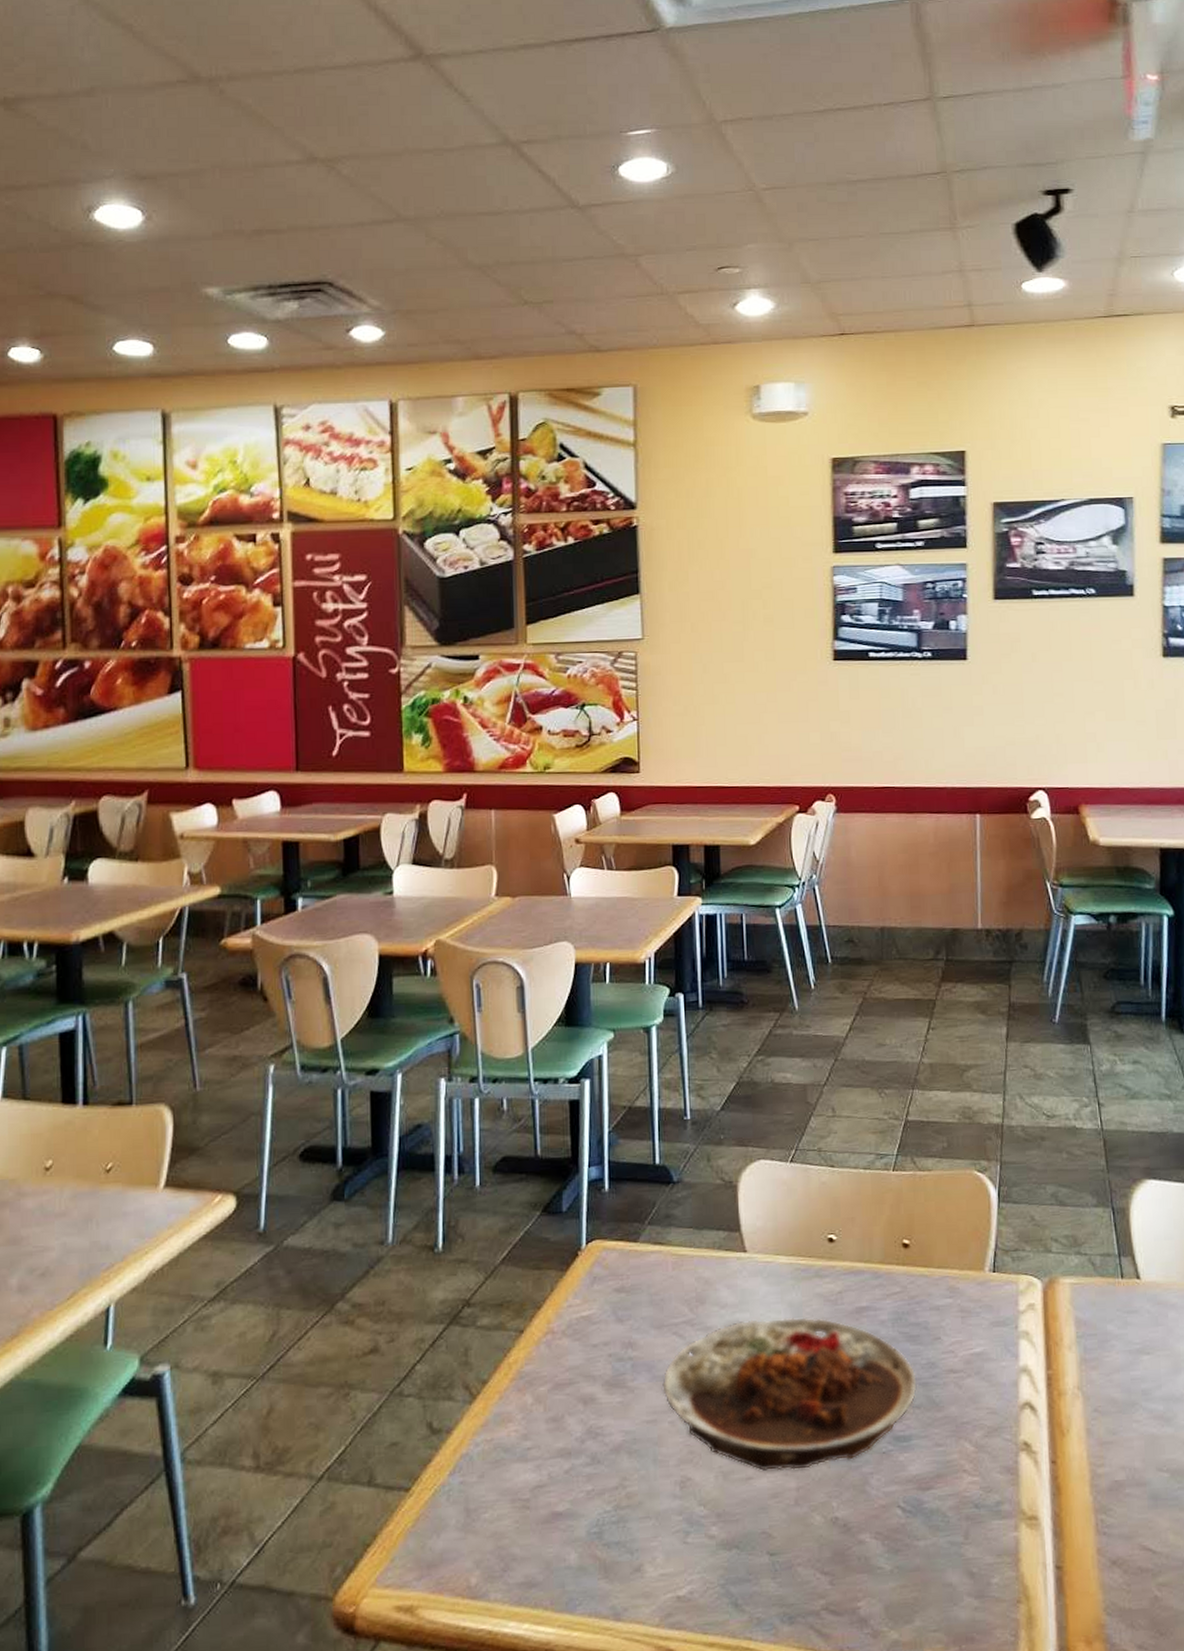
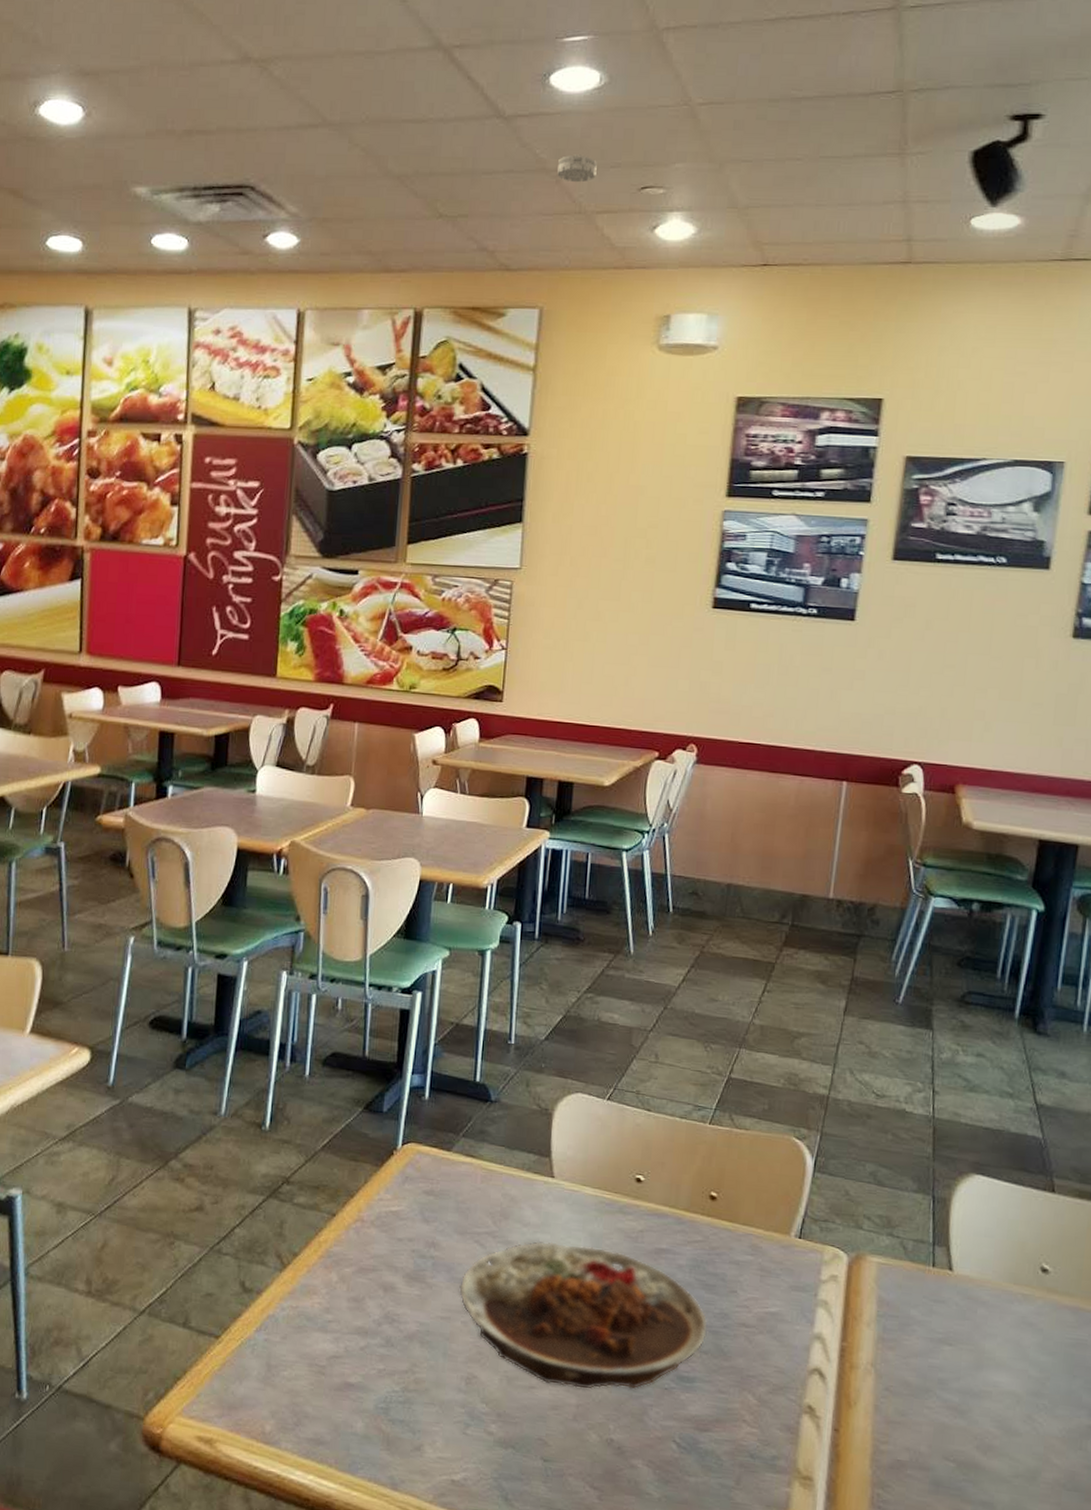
smoke detector: none [636,239,674,266] -> present [557,154,597,183]

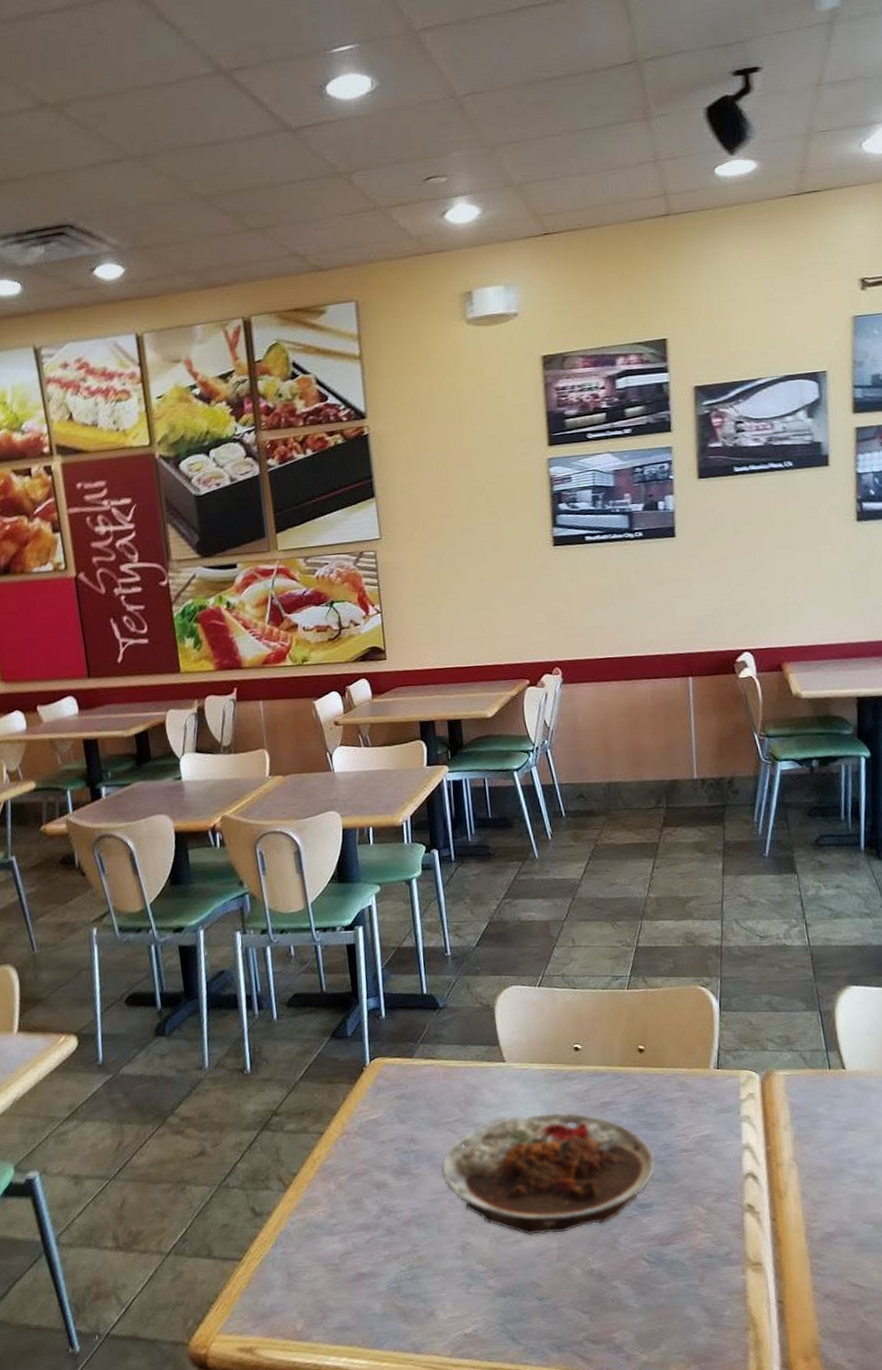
smoke detector: present [557,154,597,183] -> none [347,155,384,182]

